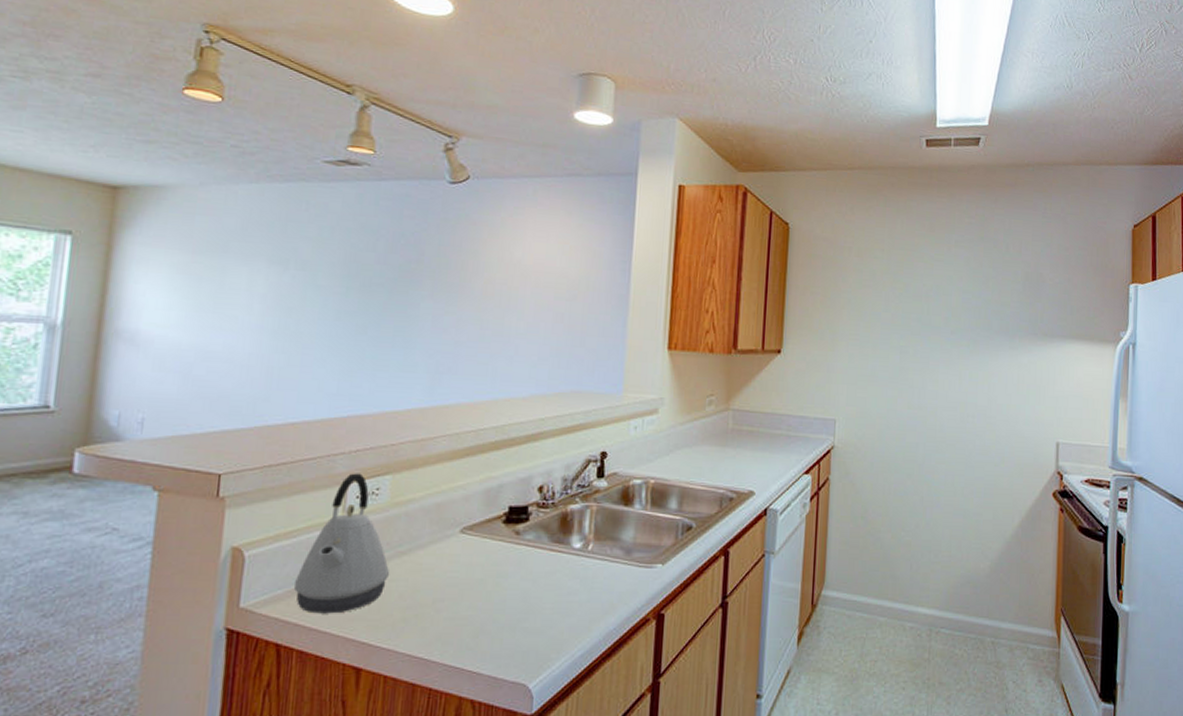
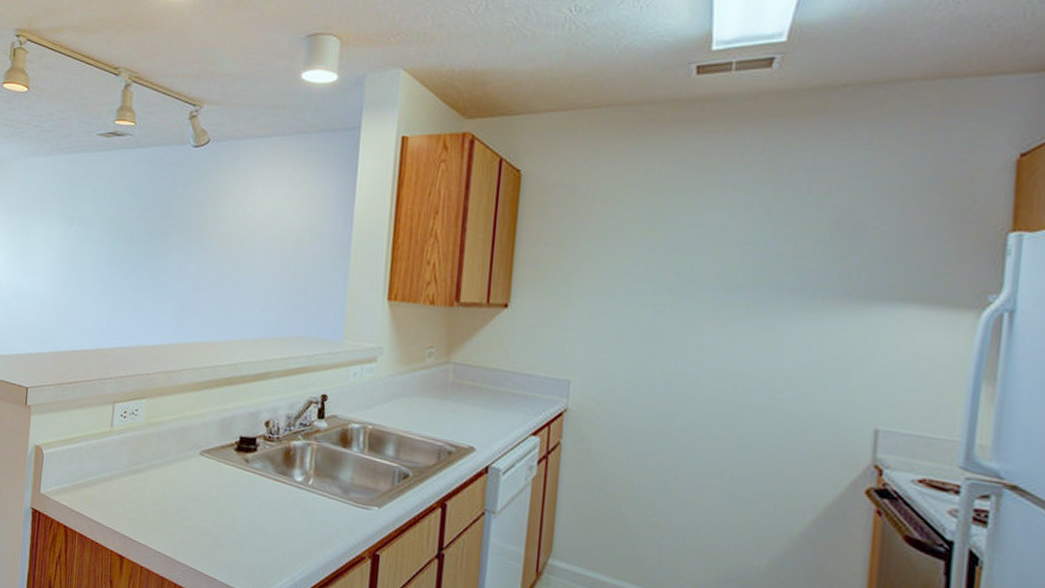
kettle: present [294,473,390,614] -> none [77,395,146,509]

